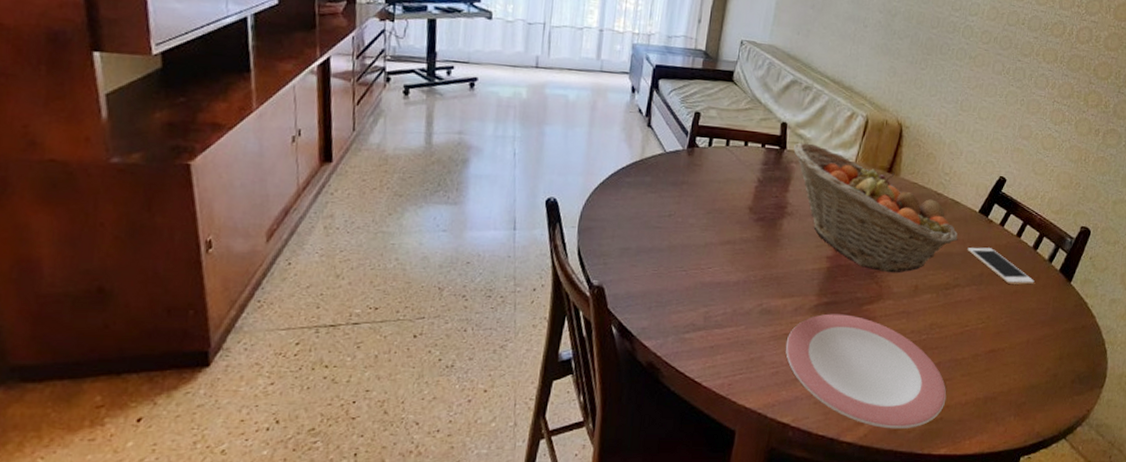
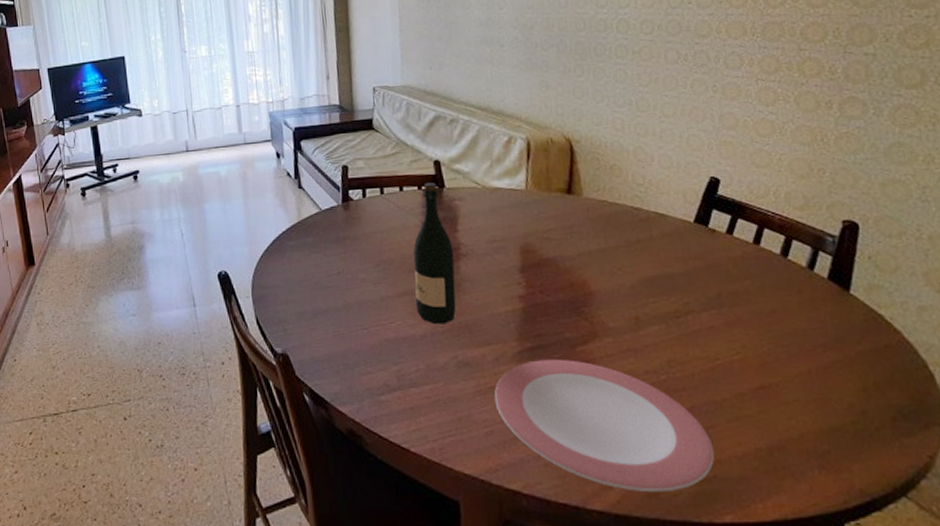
wine bottle: none [735,142,781,274] -> present [413,183,457,325]
fruit basket: present [793,142,958,273] -> none [453,177,676,306]
cell phone: present [967,247,1035,285] -> none [691,262,796,303]

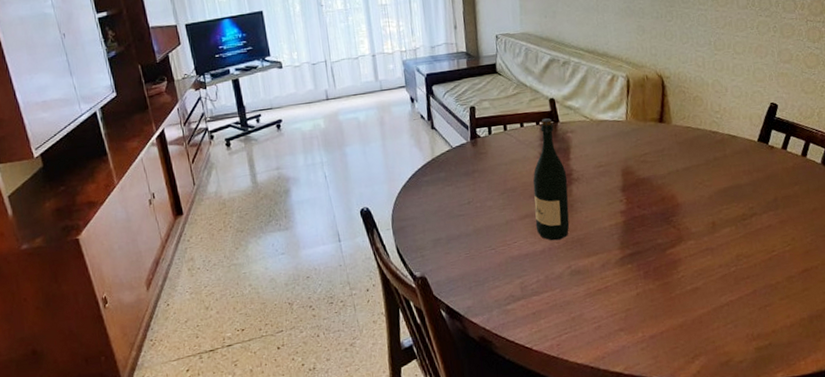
plate: present [494,359,714,493] -> none [601,261,770,362]

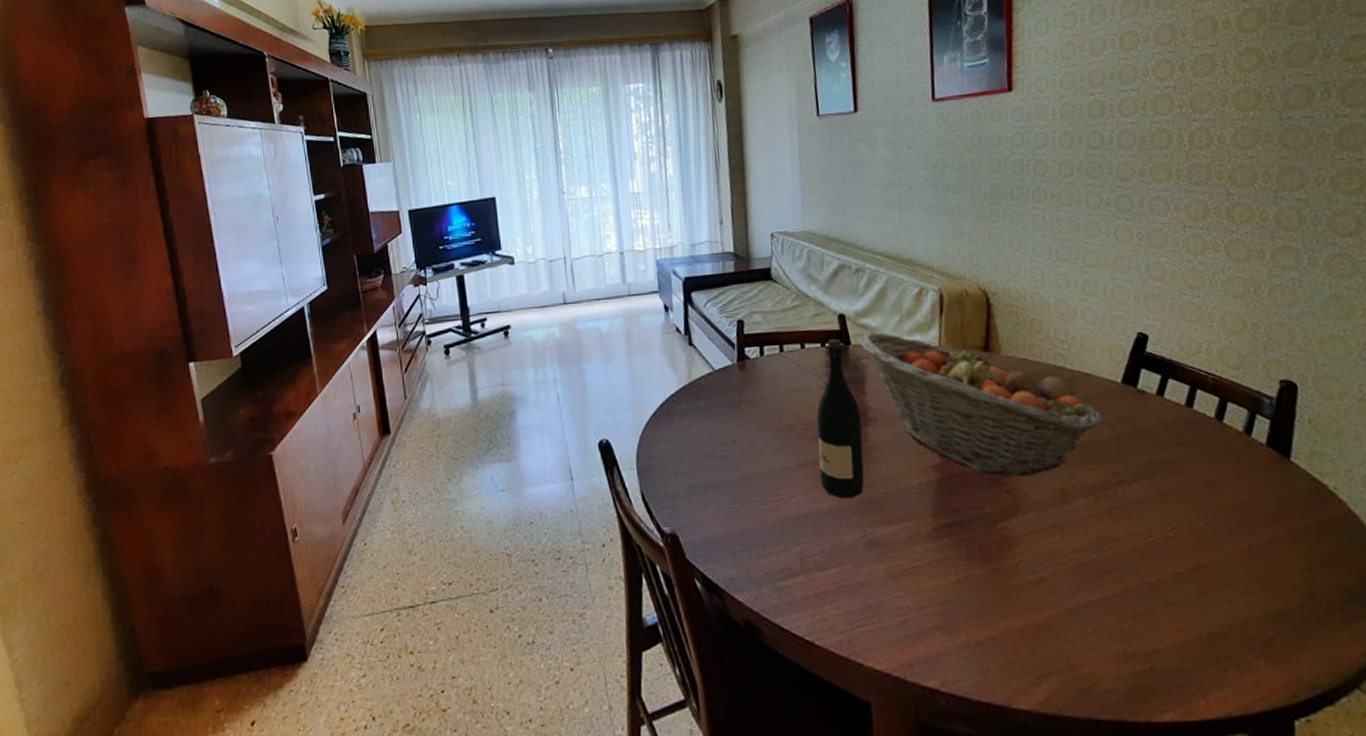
fruit basket: none [565,111,744,216] -> present [859,332,1103,477]

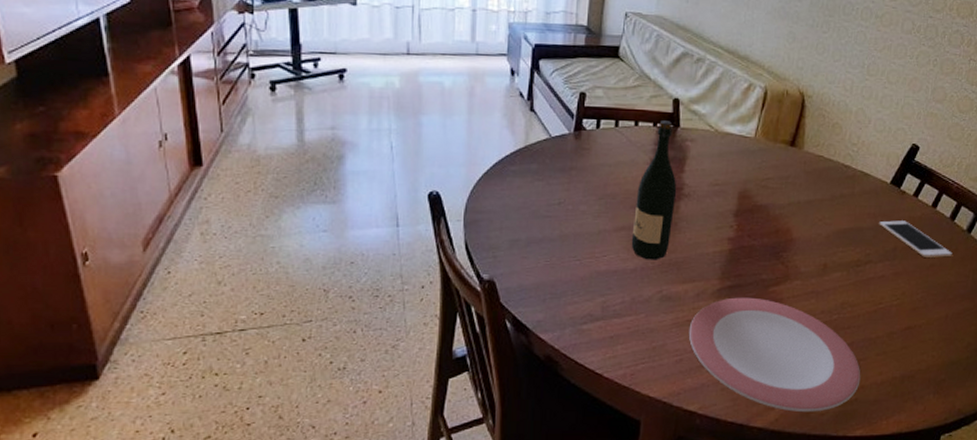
fruit basket: present [859,332,1103,477] -> none [688,119,869,252]
plate: none [908,537,1151,689] -> present [688,297,861,413]
cell phone: none [1120,426,1234,472] -> present [879,220,952,258]

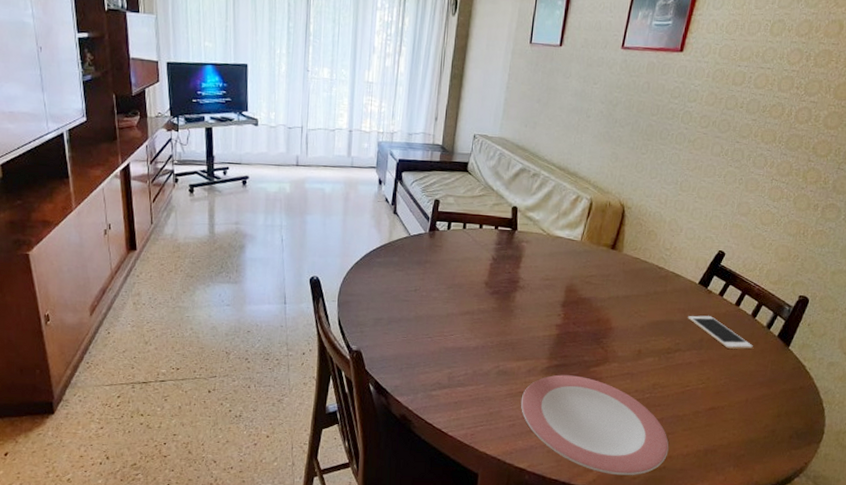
wine bottle: present [631,121,677,260] -> none [474,224,514,341]

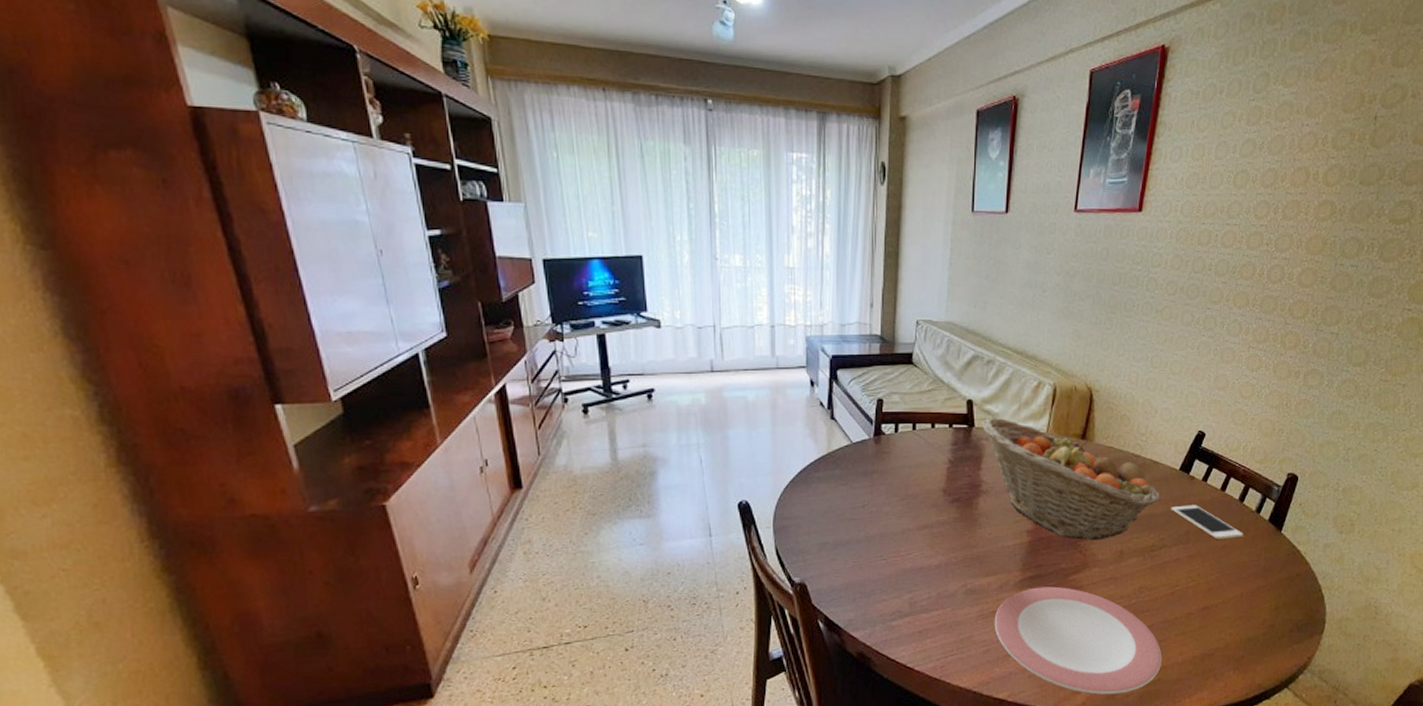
fruit basket: none [524,224,679,339] -> present [982,418,1160,541]

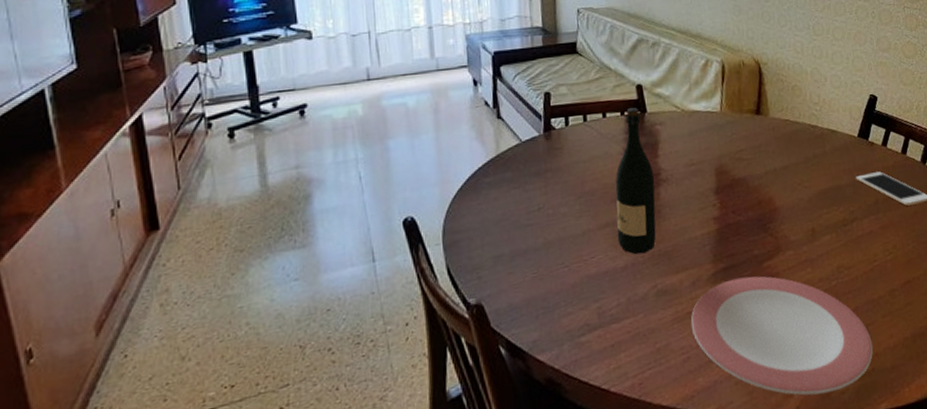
wine bottle: none [934,421,975,556] -> present [615,108,656,255]
fruit basket: present [982,418,1160,541] -> none [654,100,844,222]

